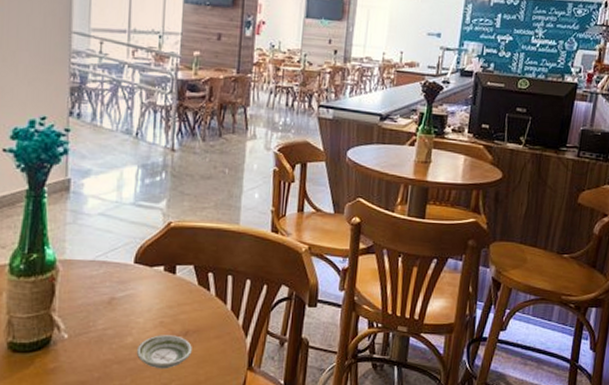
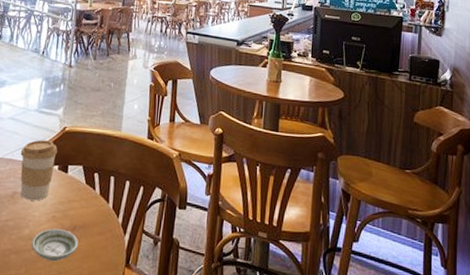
coffee cup: none [116,238,162,306] -> present [20,140,57,201]

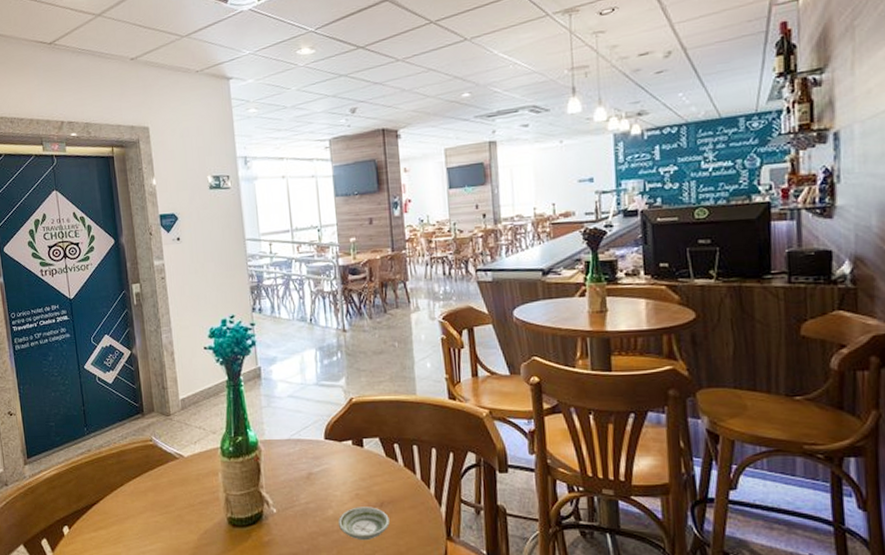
coffee cup: present [20,140,57,201] -> none [307,415,348,480]

